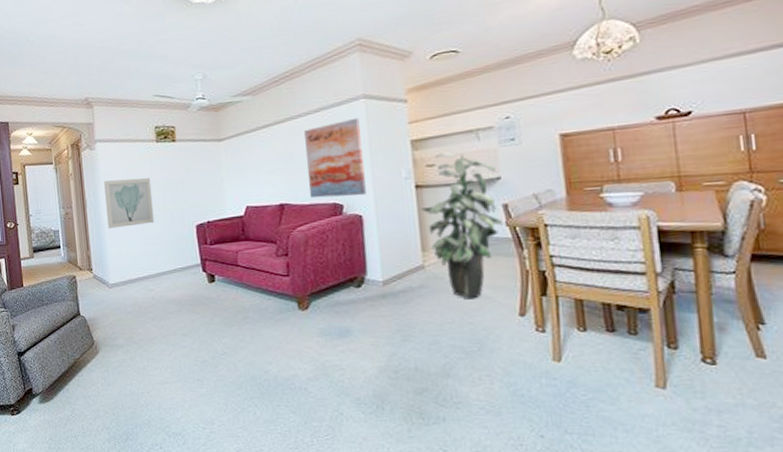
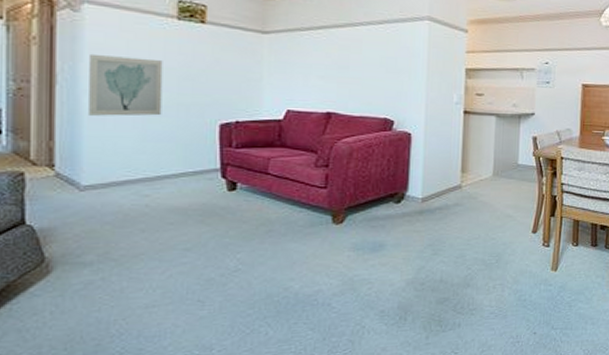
wall art: present [304,117,367,198] -> none [362,37,421,114]
indoor plant: present [420,152,504,298] -> none [465,85,532,217]

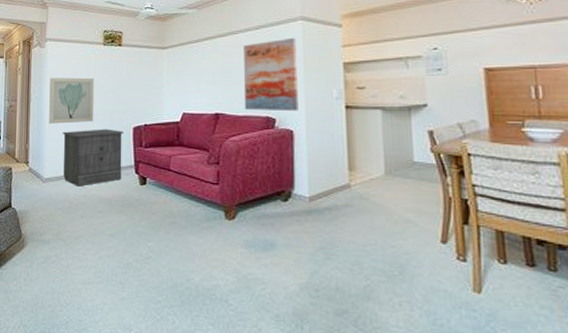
nightstand: none [111,124,206,195] -> present [62,129,123,187]
wall art: none [362,37,421,114] -> present [244,37,299,112]

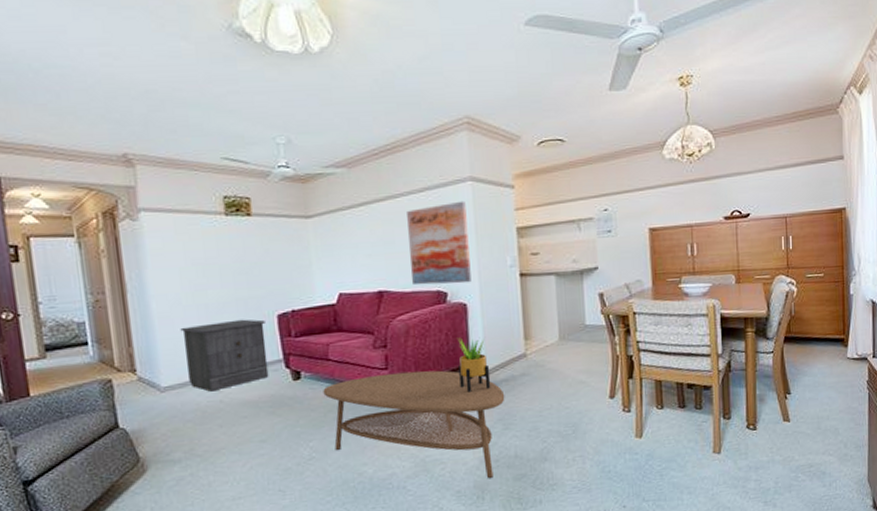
wall art: present [49,77,94,124] -> none [152,258,223,319]
coffee table: none [163,188,328,309] -> present [323,370,505,479]
potted plant: none [283,162,314,216] -> present [458,337,491,392]

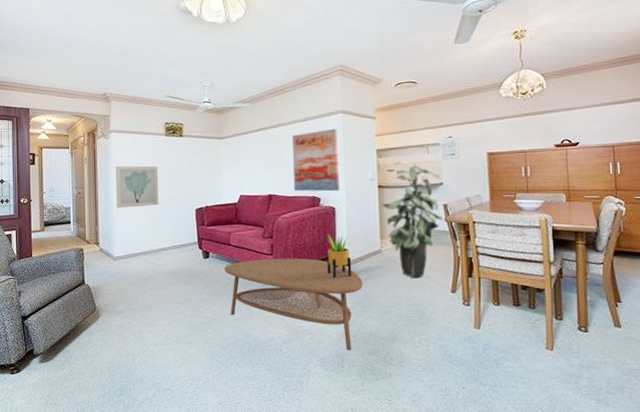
wall art: none [152,258,223,319] -> present [116,165,159,208]
nightstand: present [180,319,269,392] -> none [130,211,187,263]
indoor plant: none [524,241,600,384] -> present [381,161,444,277]

